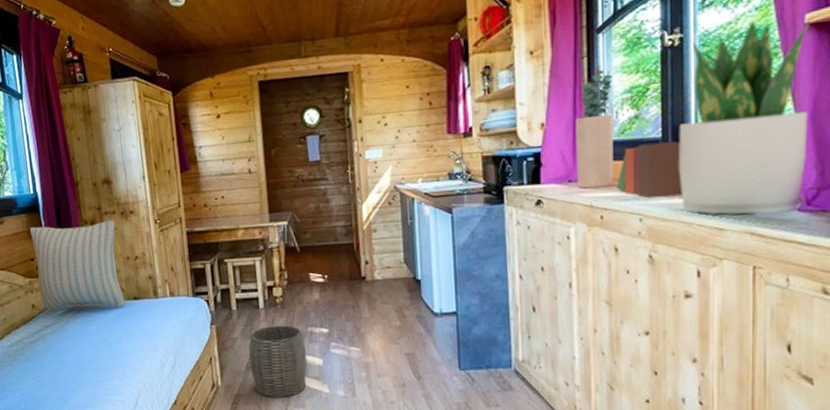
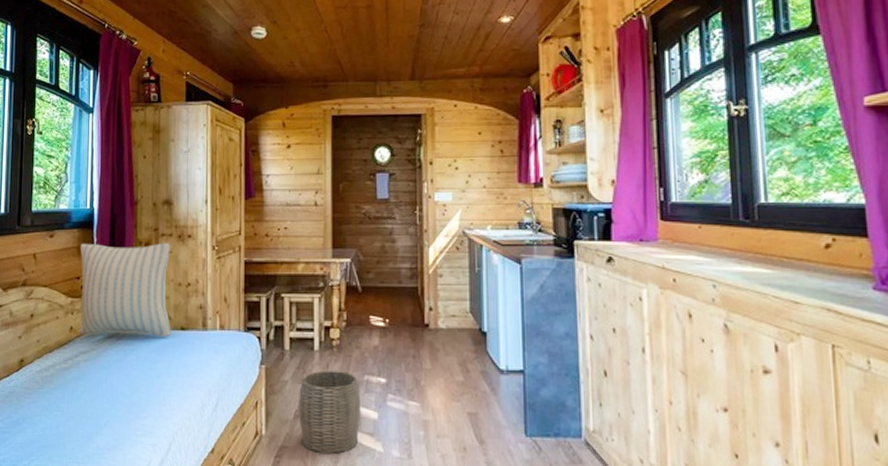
vase: present [575,65,614,189] -> none [645,128,686,249]
books: present [616,141,683,199] -> none [688,209,756,265]
planter: present [679,18,813,215] -> none [748,98,877,290]

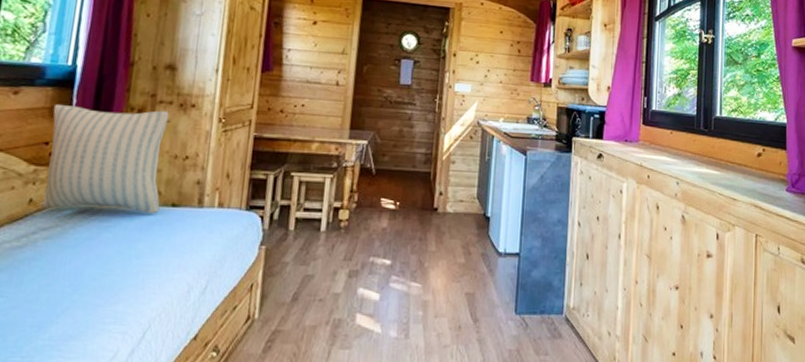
woven basket: present [299,370,362,455] -> none [296,252,364,337]

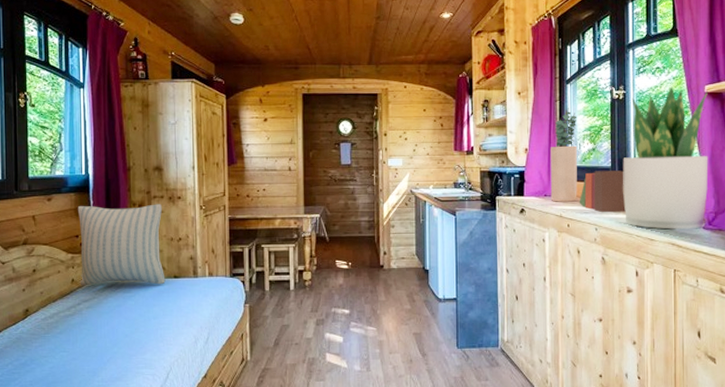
vase: none [631,47,665,151] -> present [550,108,578,202]
books: none [661,118,709,167] -> present [579,170,626,213]
planter: none [707,36,797,191] -> present [623,86,710,230]

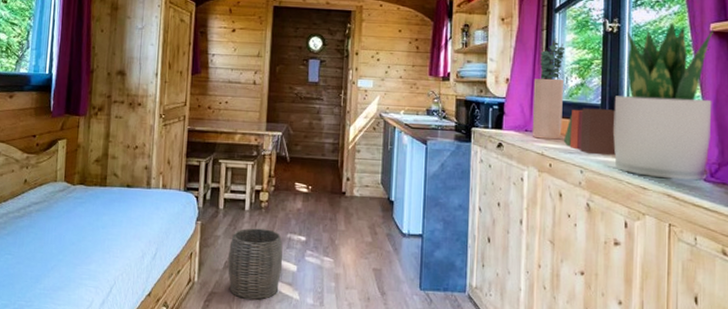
pillow: present [77,204,166,286] -> none [32,104,121,193]
woven basket: none [278,306,330,373] -> present [228,228,283,301]

